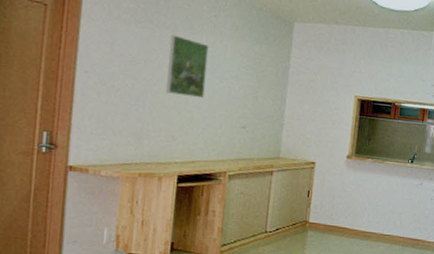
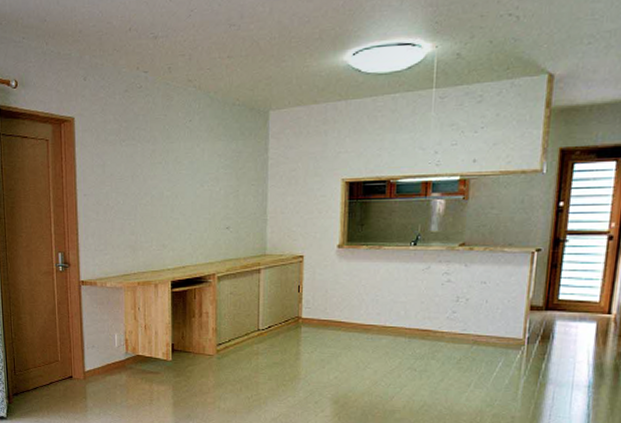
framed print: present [166,35,209,99] -> none [151,147,187,205]

